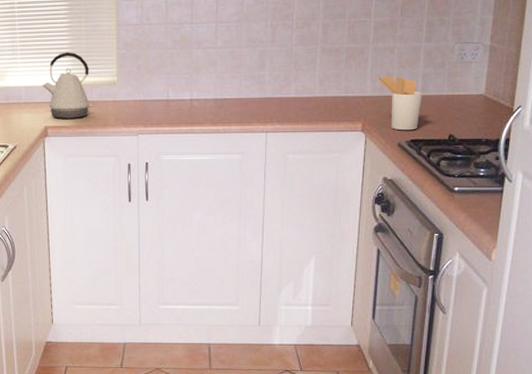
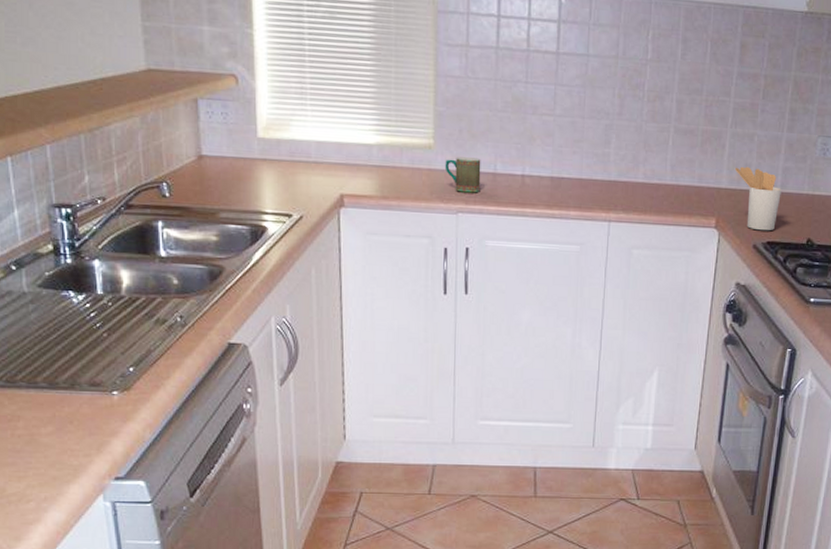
kettle: present [43,52,93,119] -> none [339,102,402,187]
mug: none [127,89,156,118] -> present [445,157,481,193]

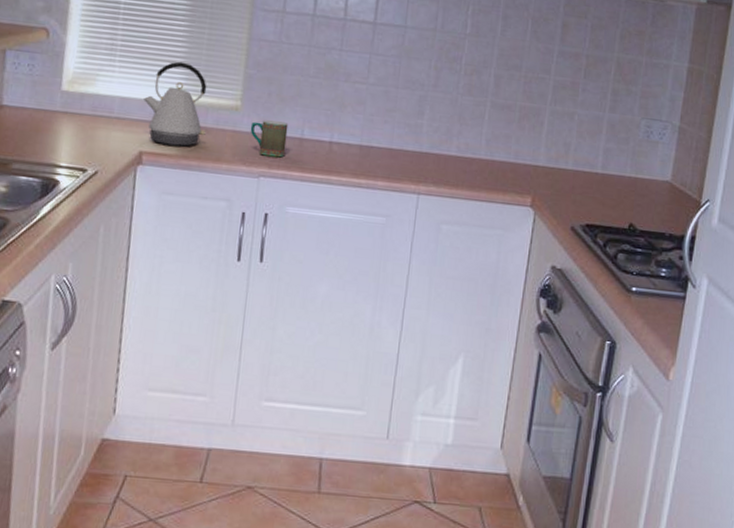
kettle: none [339,102,402,187] -> present [144,61,207,147]
utensil holder: present [735,166,781,231] -> none [554,144,602,213]

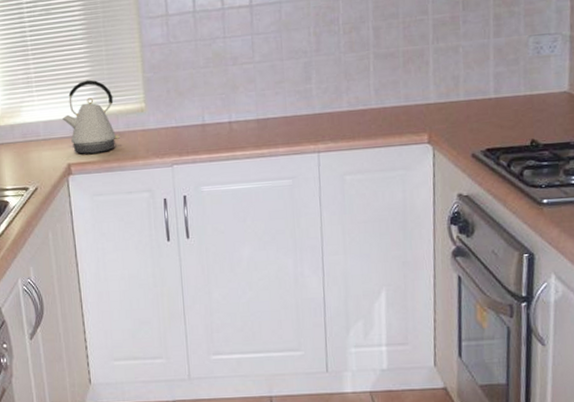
mug: present [250,120,289,158] -> none [157,113,192,146]

